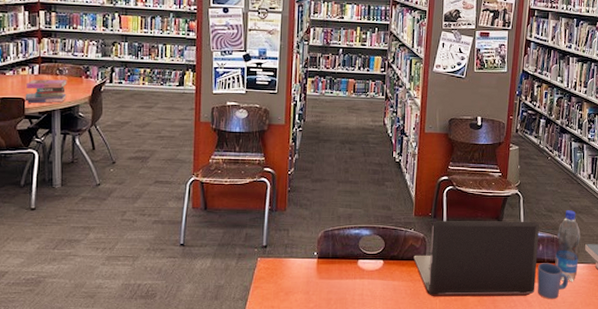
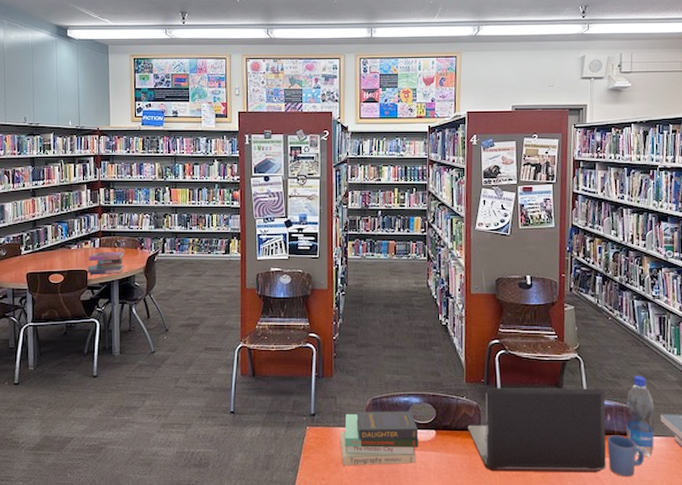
books: none [290,242,367,295] -> present [340,411,419,466]

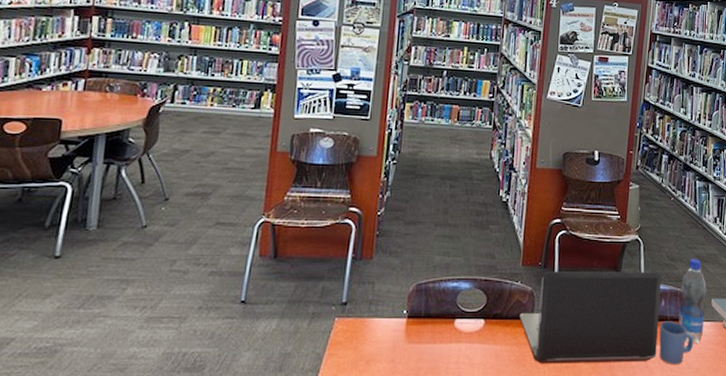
books: present [87,251,124,275] -> none [62,96,118,126]
books: present [340,411,419,466] -> none [373,298,466,364]

